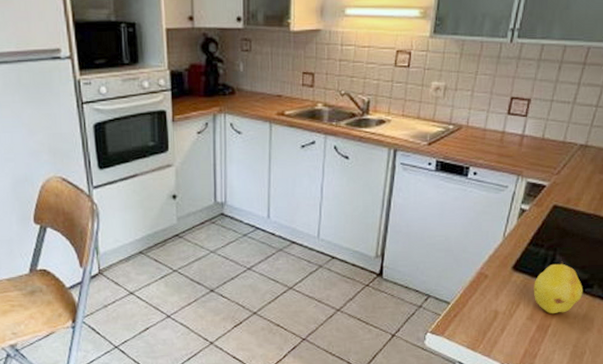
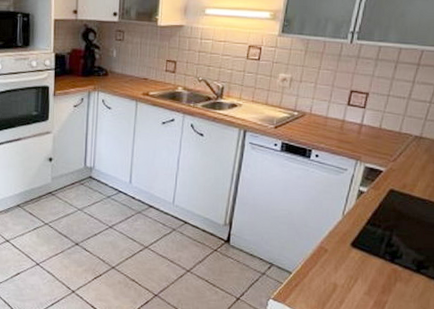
fruit: present [533,261,583,314] -> none [371,242,419,292]

